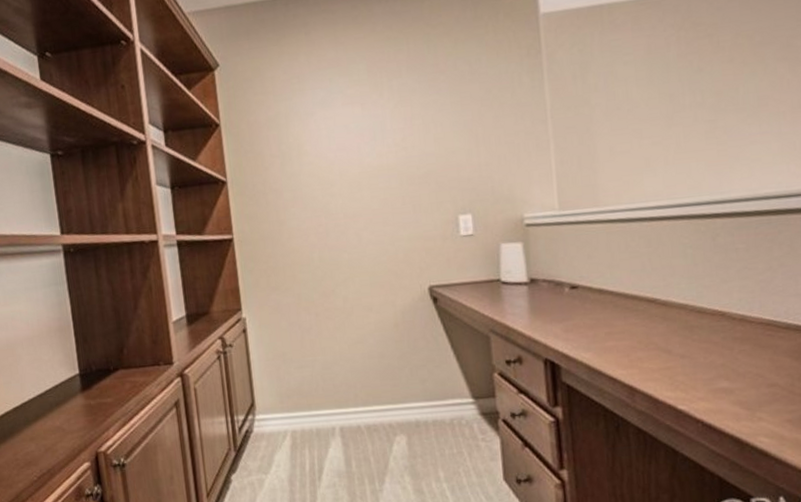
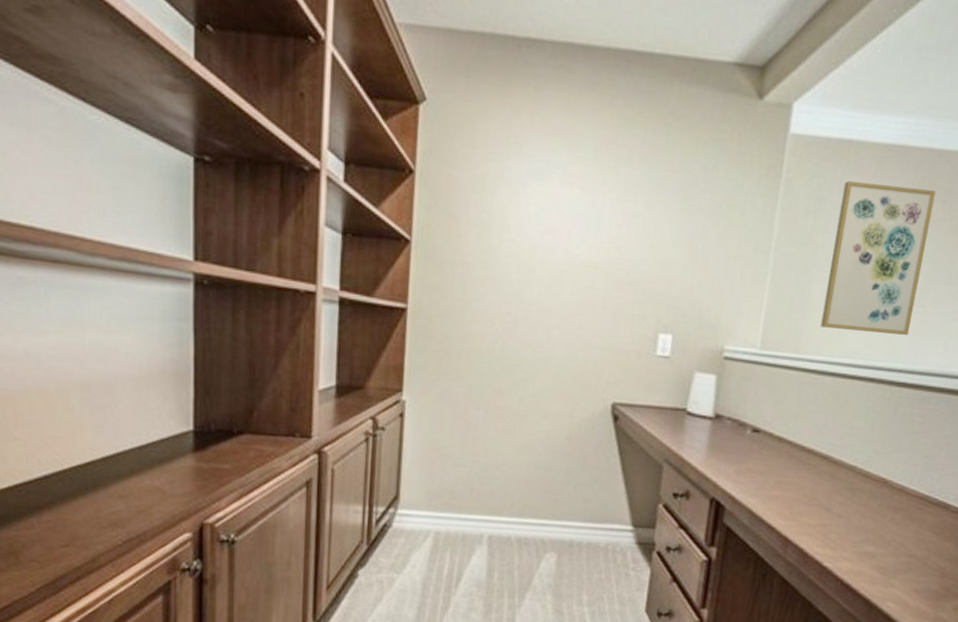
wall art: none [604,29,708,178] -> present [820,181,936,335]

